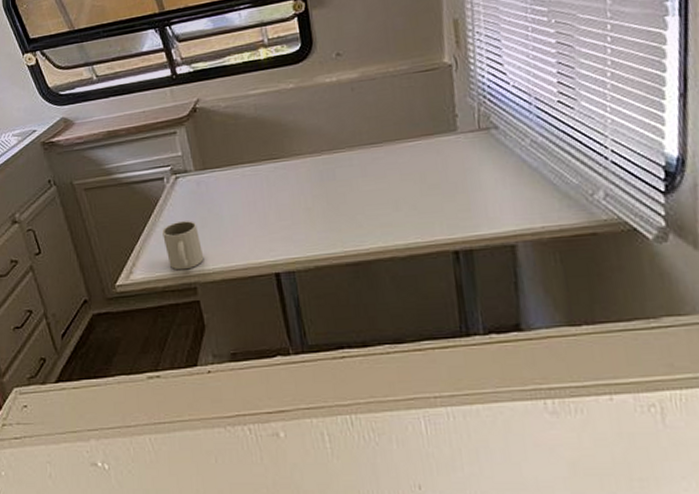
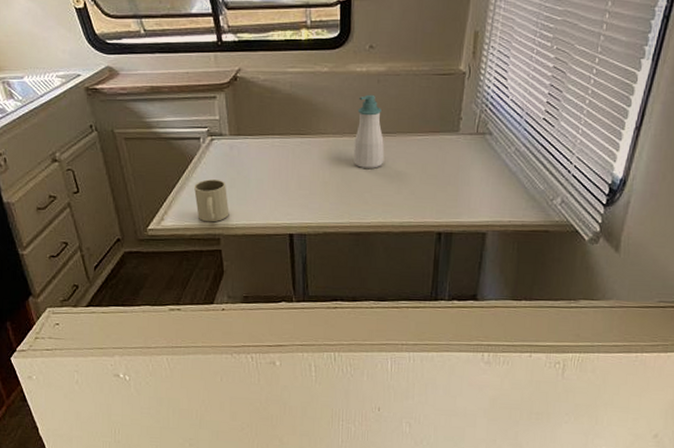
soap bottle: none [333,104,374,188] -> present [354,94,385,169]

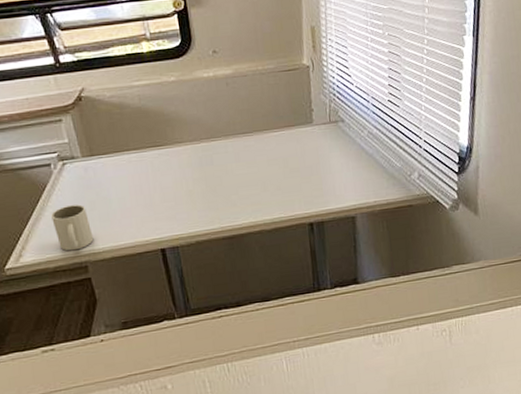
soap bottle: present [354,94,385,169] -> none [210,97,246,172]

